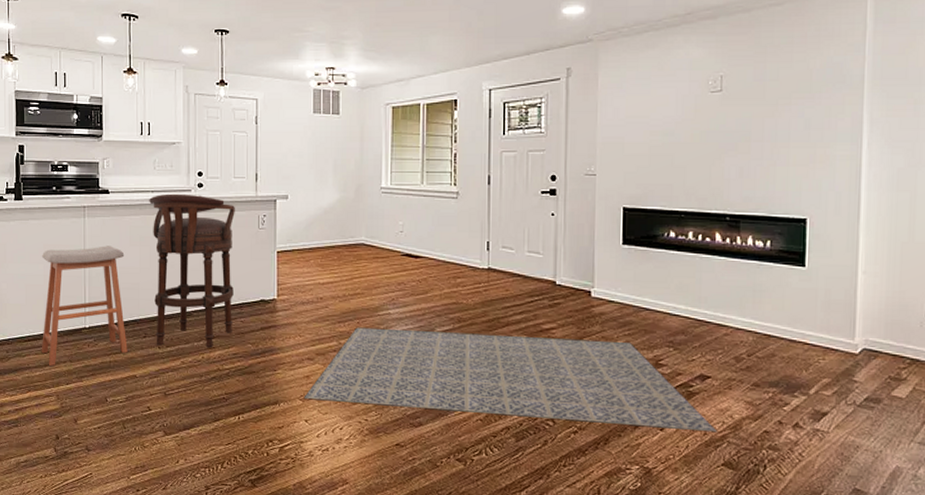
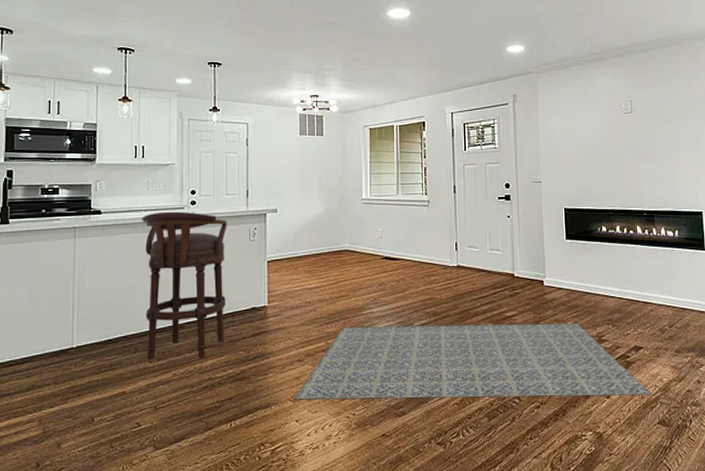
stool: present [41,246,128,367] -> none [23,264,117,391]

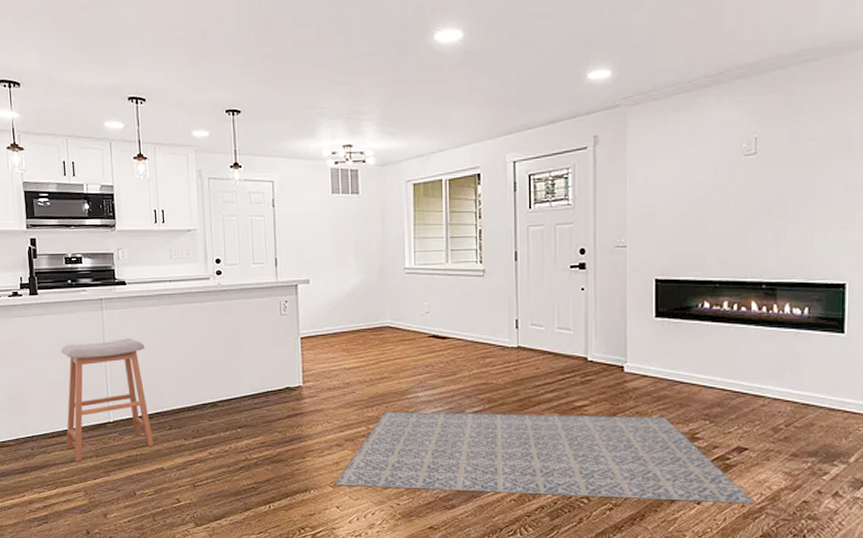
stool: none [23,264,117,391] -> present [60,338,154,462]
bar stool: present [142,211,227,360] -> none [167,282,260,438]

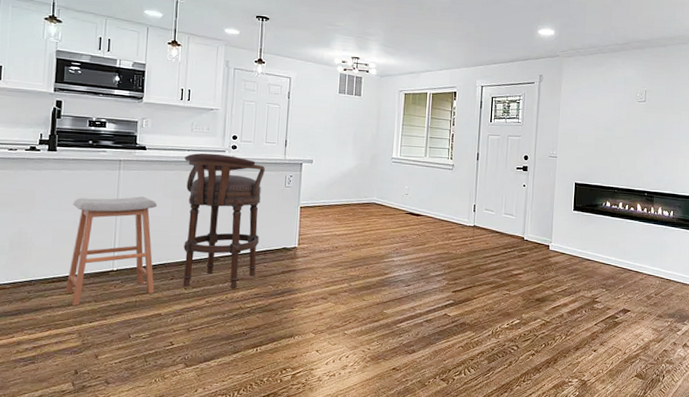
bar stool: none [167,282,260,438] -> present [183,153,265,289]
area rug: present [334,411,756,505] -> none [316,272,633,352]

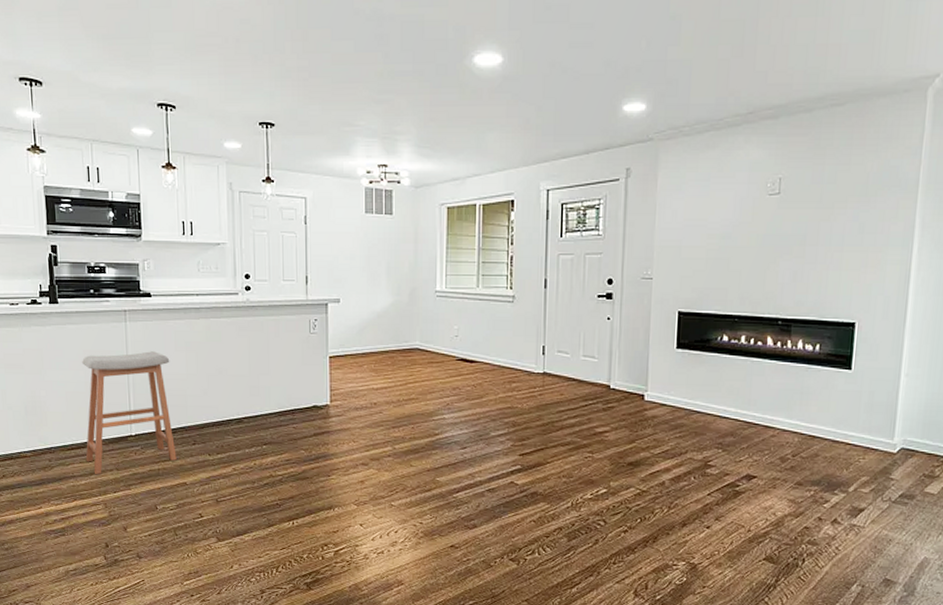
bar stool: present [183,153,265,289] -> none [194,297,286,455]

